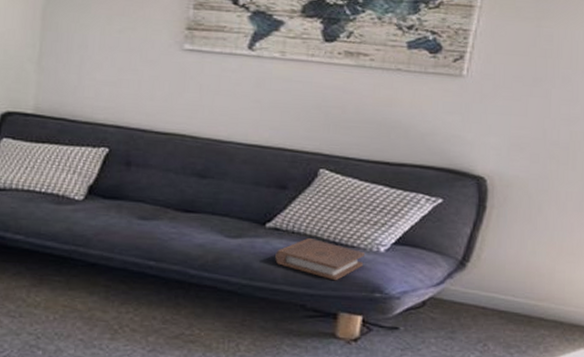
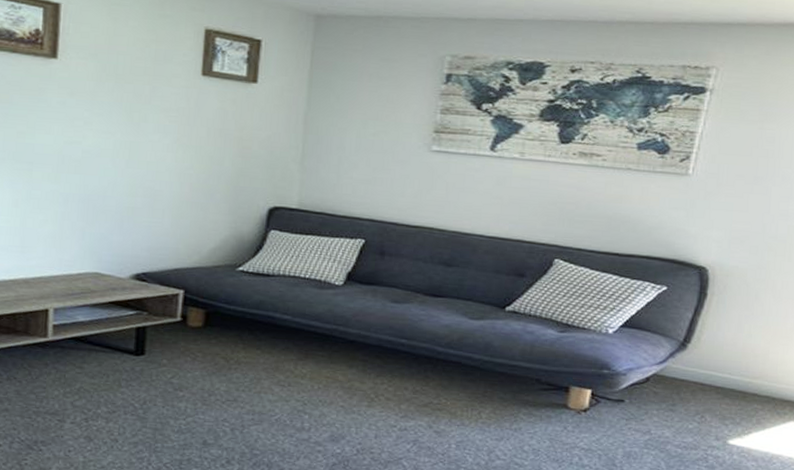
book: present [275,238,364,281] -> none [513,321,594,359]

